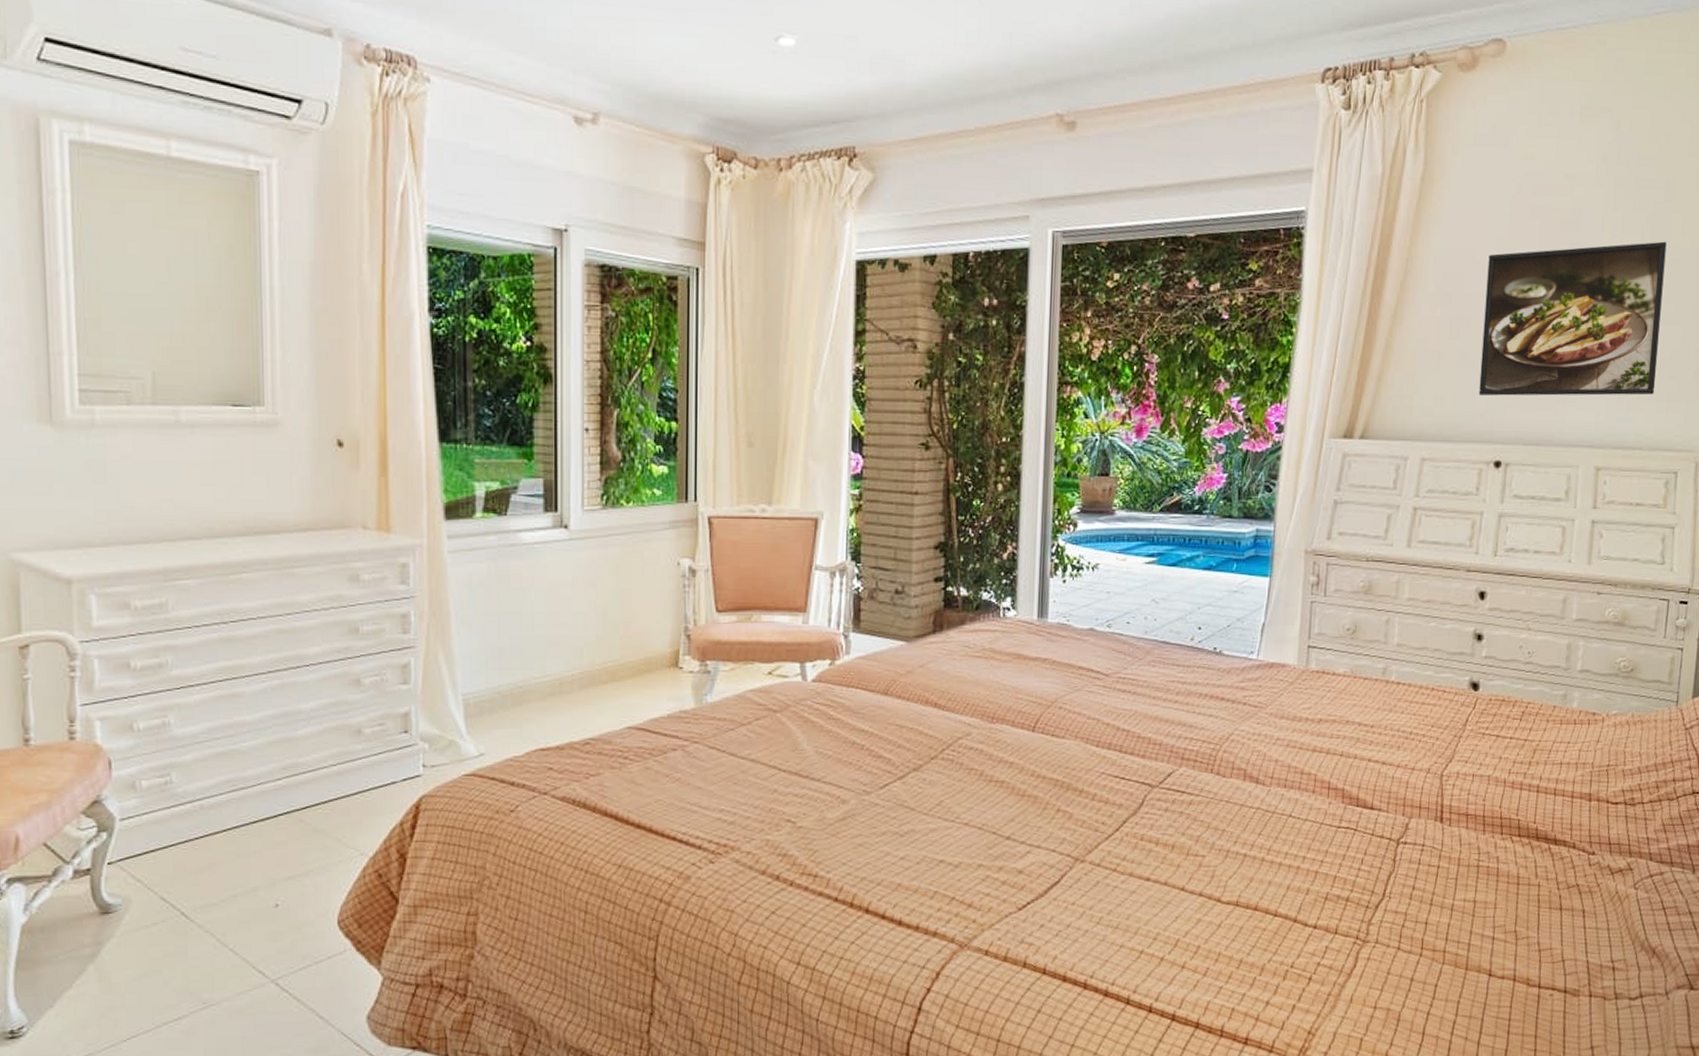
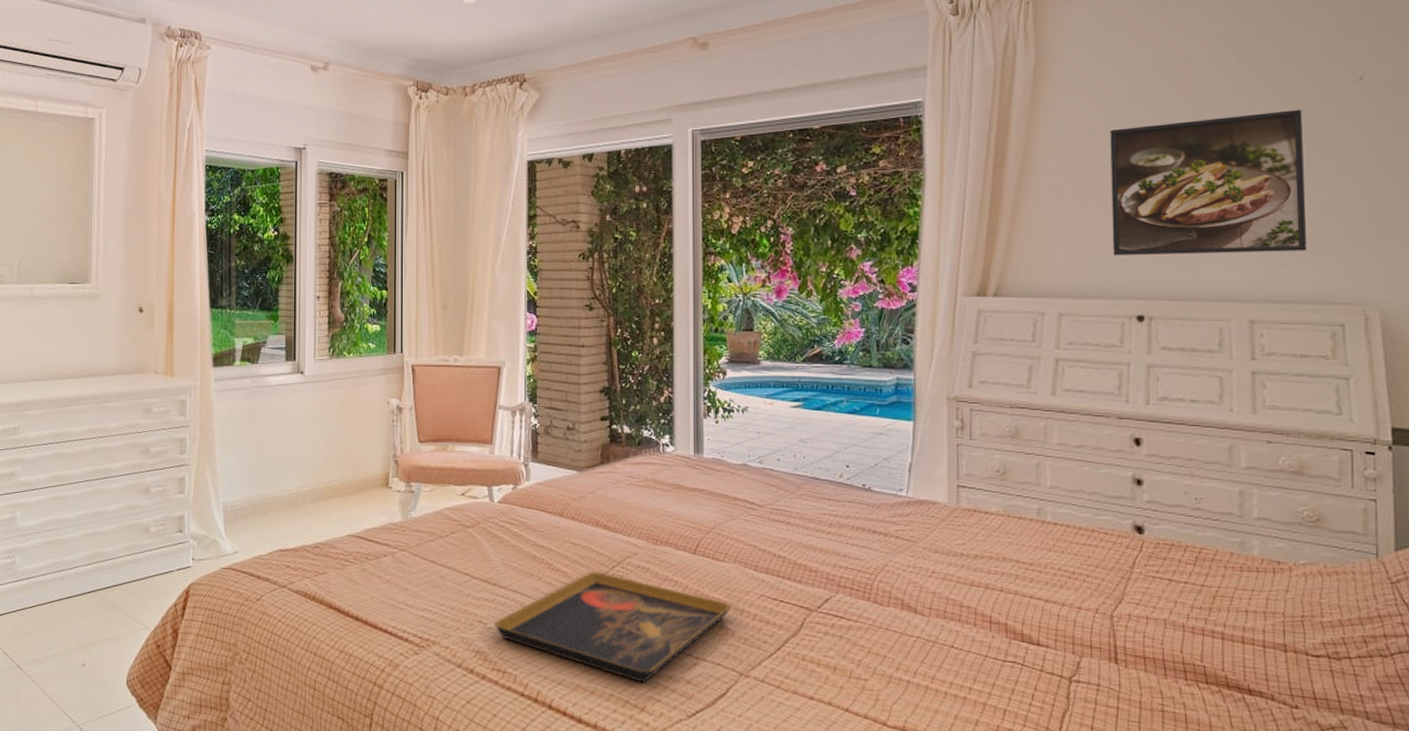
decorative tray: none [805,755,1069,877] -> present [495,571,731,683]

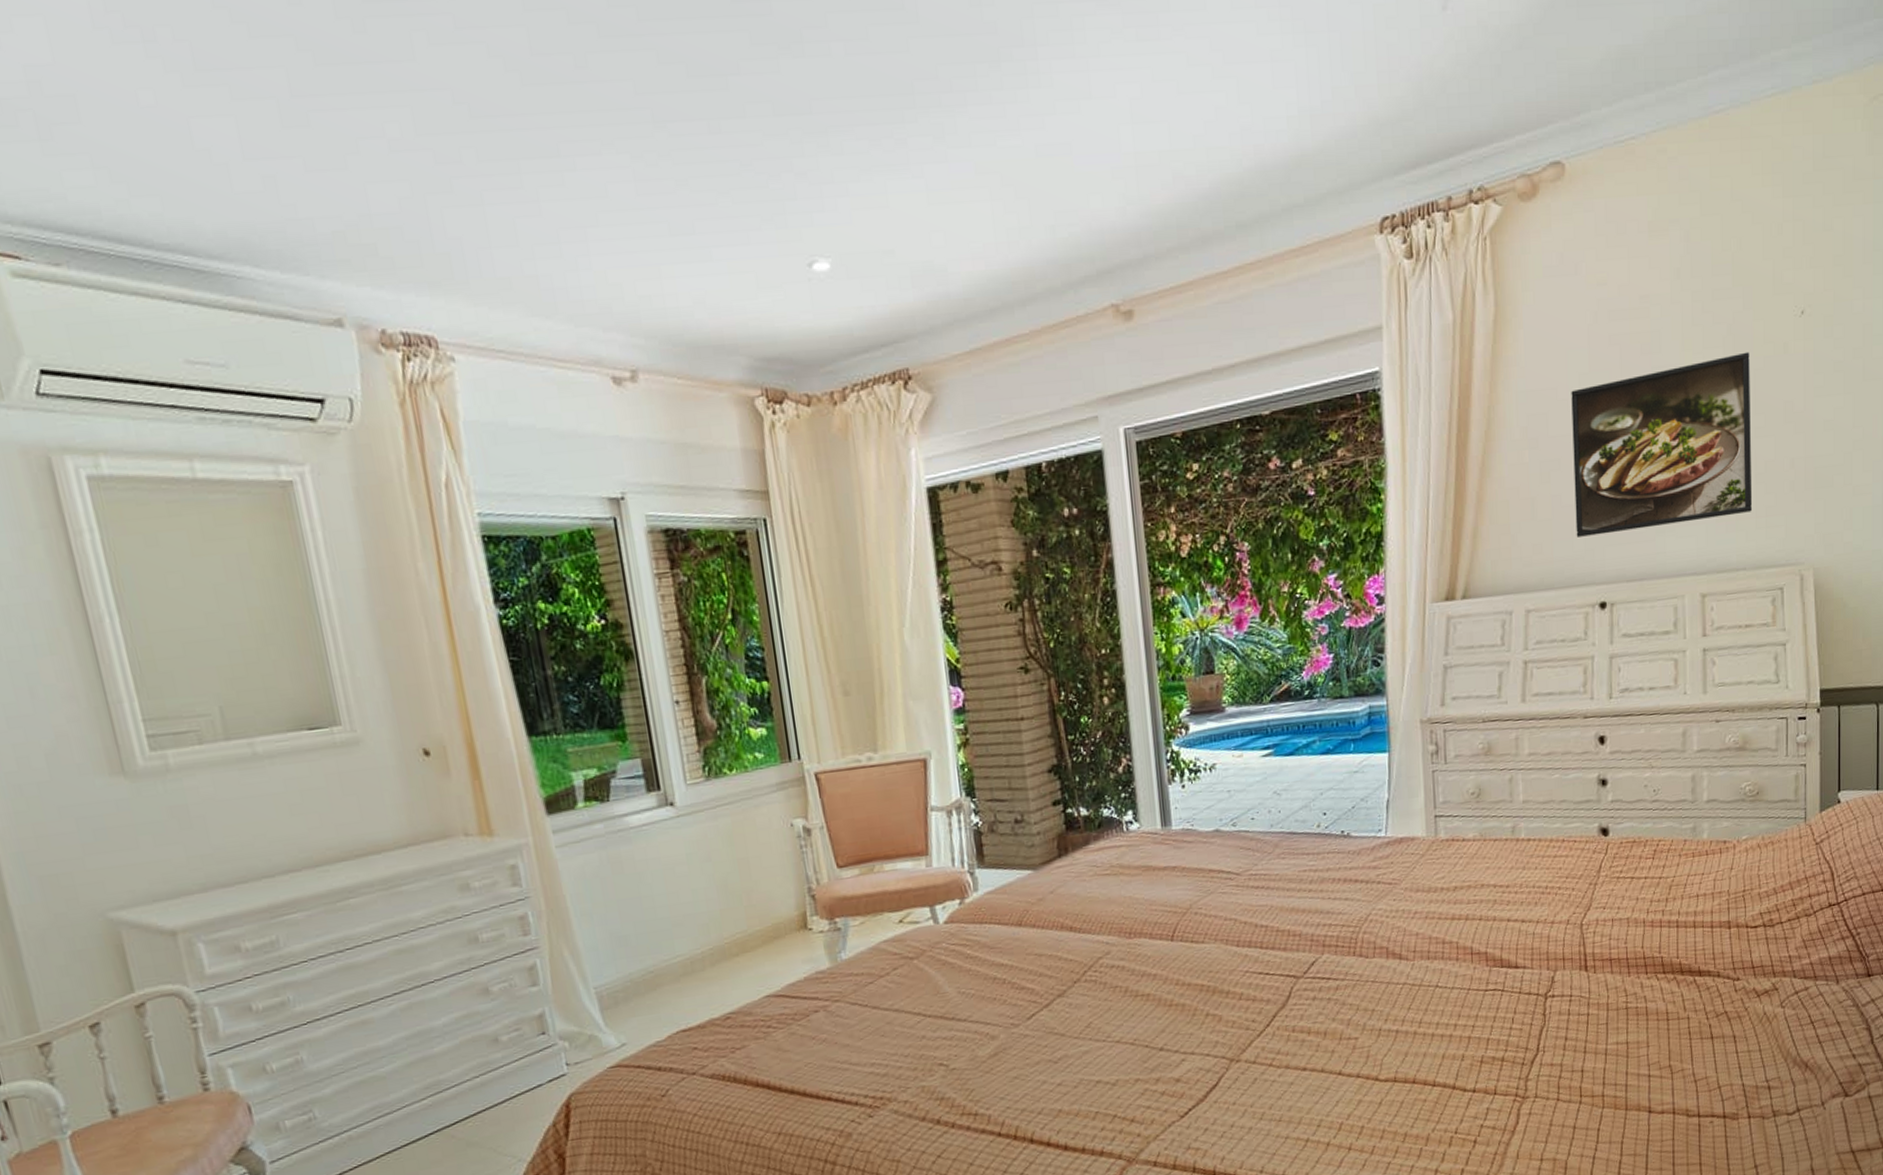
decorative tray: present [495,571,731,683] -> none [957,980,1215,1093]

